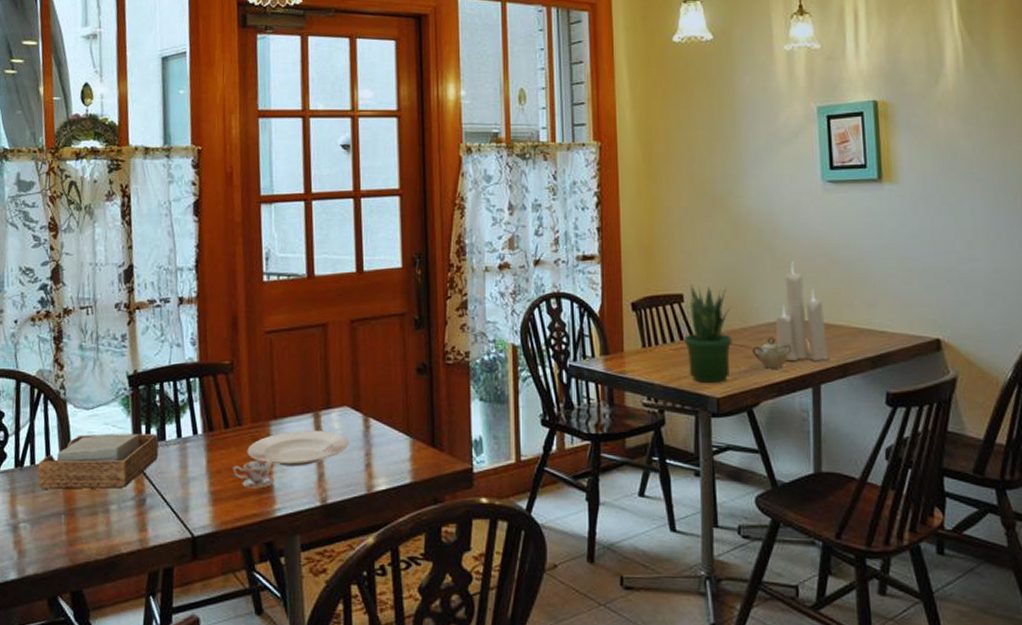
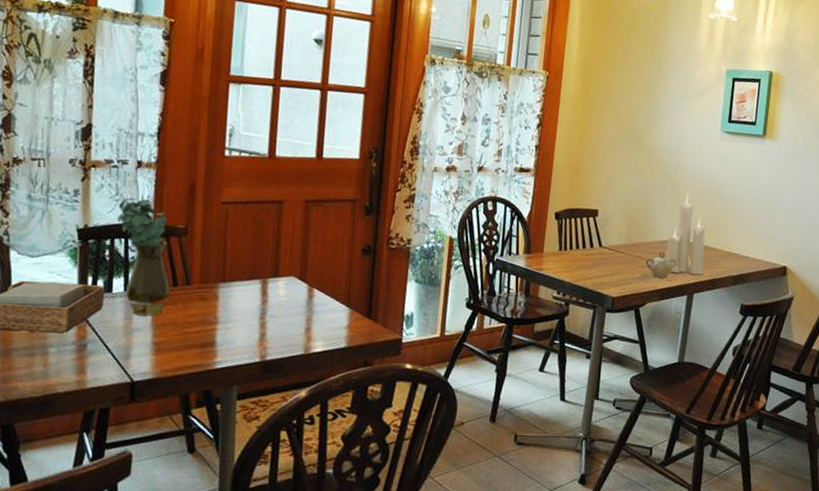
vase: none [164,333,223,463] -> present [117,193,171,316]
teacup: present [233,460,274,489] -> none [178,317,217,343]
plate: present [247,429,350,466] -> none [193,294,293,326]
planter: present [683,284,732,383] -> none [593,202,635,285]

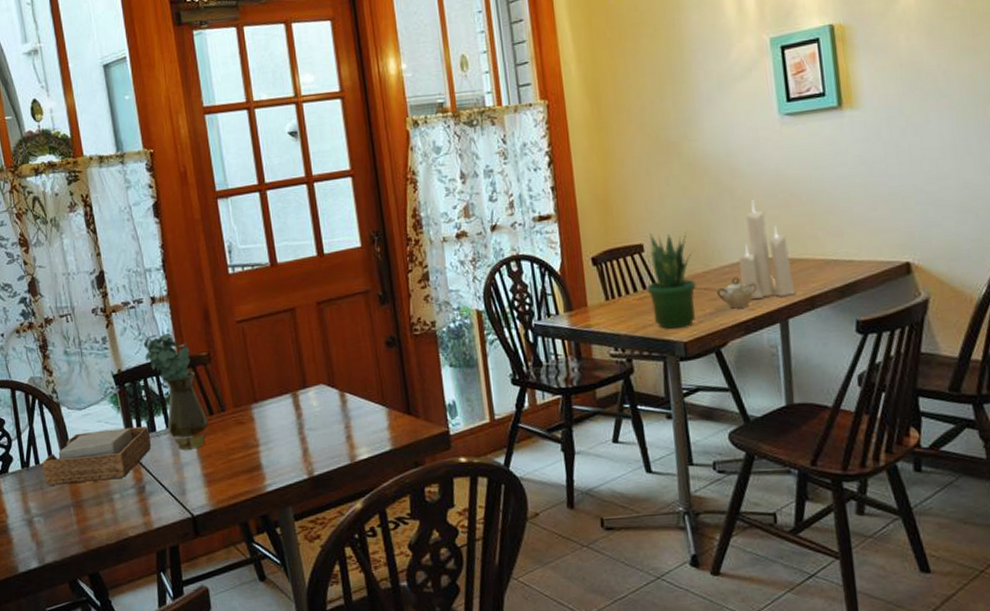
planter: none [593,202,635,285] -> present [646,233,696,329]

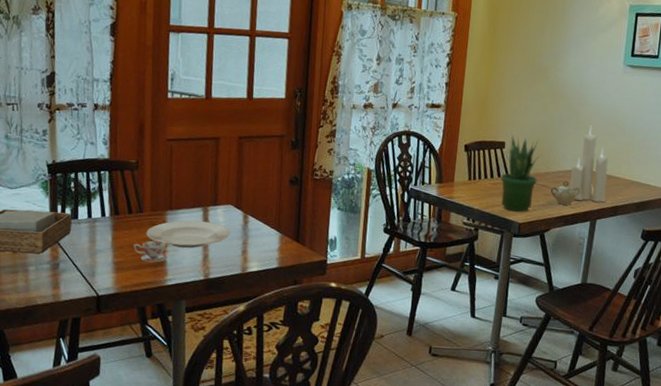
vase: present [143,330,209,450] -> none [79,132,127,240]
teacup: none [222,441,261,469] -> present [133,240,167,263]
plate: none [233,408,329,445] -> present [146,220,231,248]

